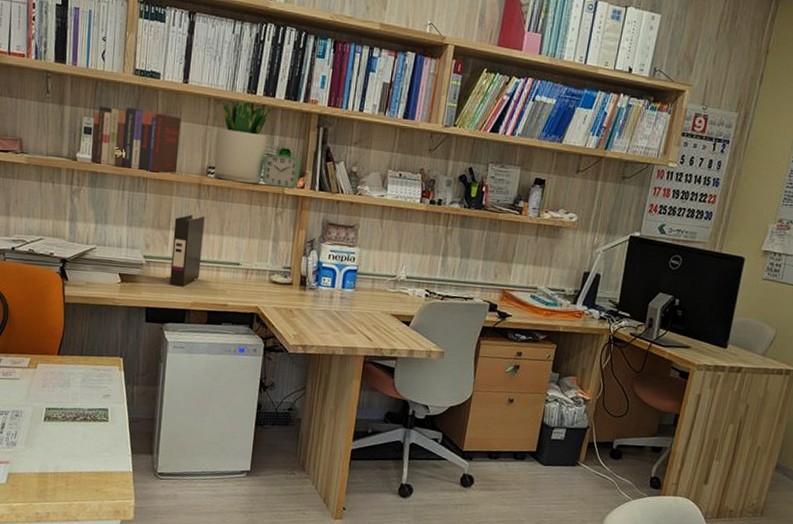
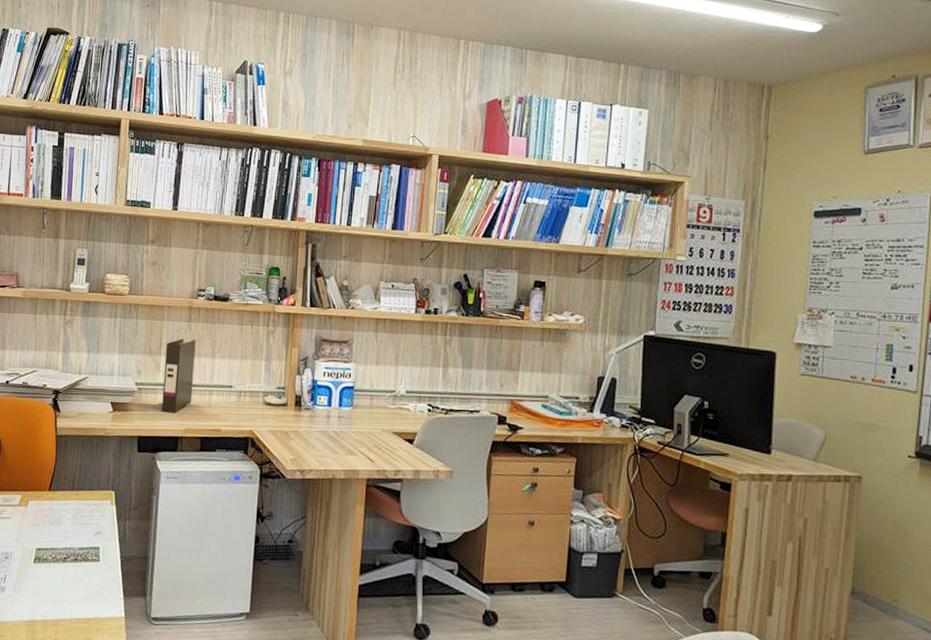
books: present [91,106,181,174] -> none [84,237,171,299]
planter: present [214,98,272,184] -> none [204,221,260,304]
alarm clock: present [262,154,301,189] -> none [252,273,291,307]

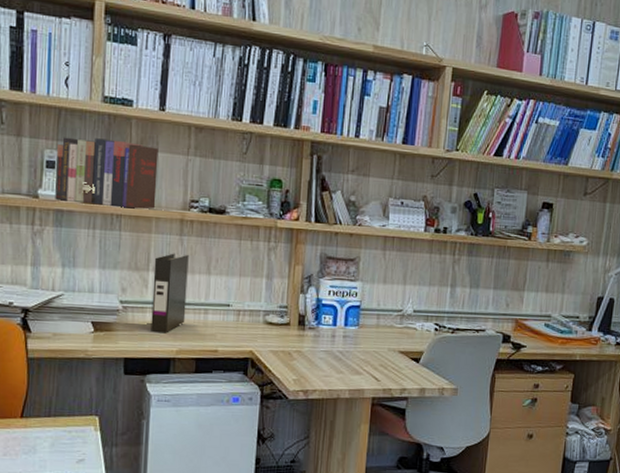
books: none [84,237,171,299] -> present [55,137,159,210]

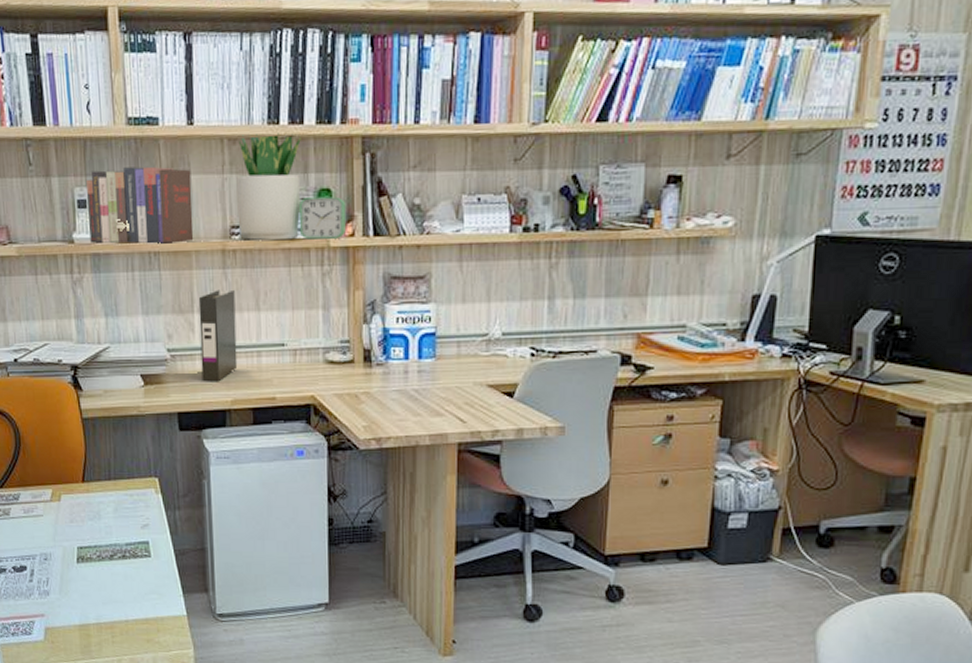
planter: none [198,126,260,218] -> present [236,133,301,241]
alarm clock: none [251,184,294,222] -> present [299,196,347,240]

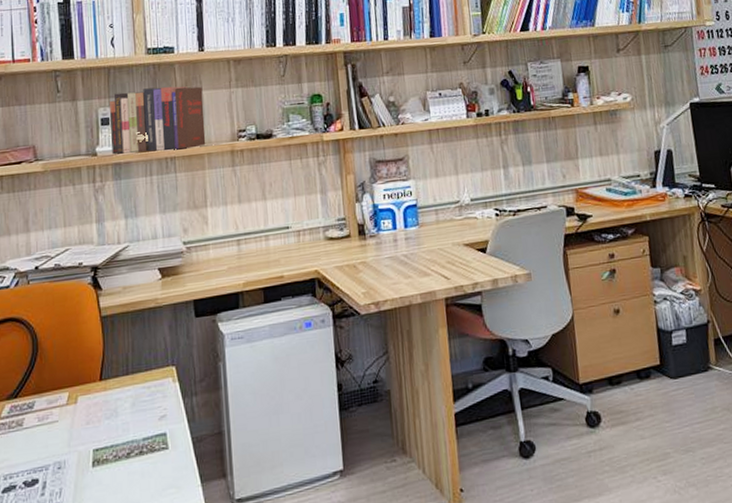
binder: present [198,289,238,382] -> none [211,183,248,268]
planter: present [236,133,301,241] -> none [241,53,297,141]
alarm clock: present [299,196,347,240] -> none [296,100,336,136]

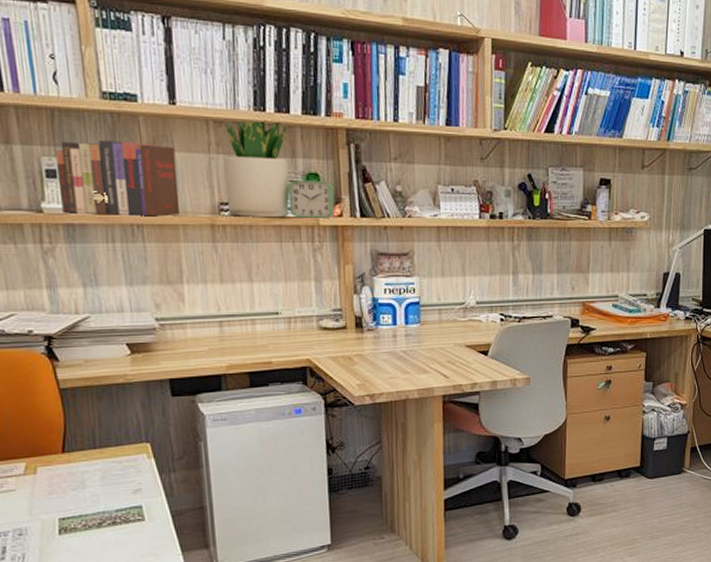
planter: none [241,53,297,141] -> present [223,118,290,218]
alarm clock: none [296,100,336,136] -> present [289,180,335,219]

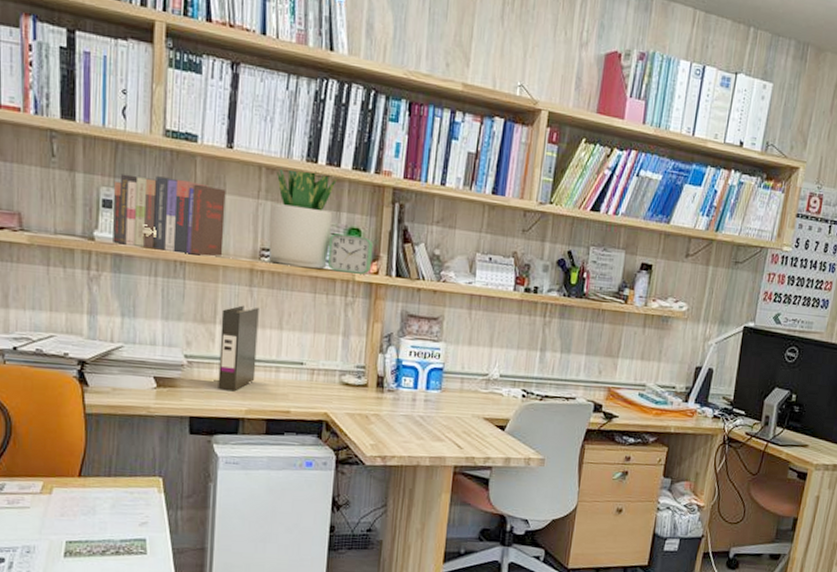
binder: none [187,262,232,349] -> present [218,305,259,392]

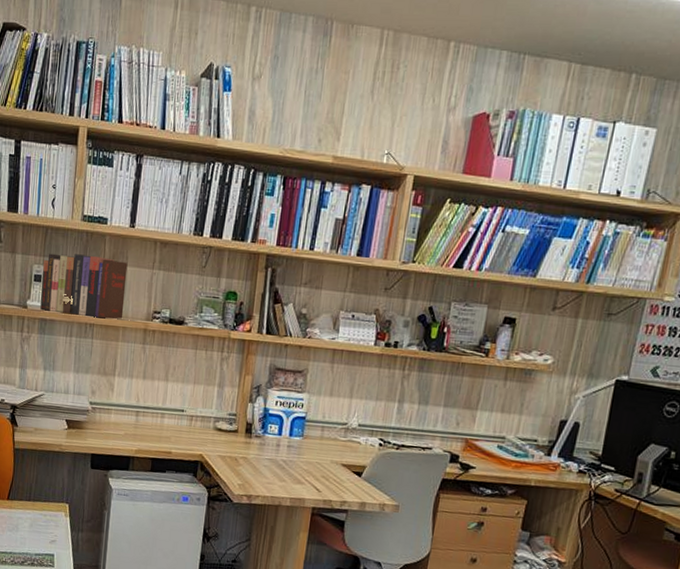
binder: present [218,305,259,392] -> none [114,360,150,434]
planter: present [269,167,337,270] -> none [160,241,219,329]
alarm clock: present [327,233,374,275] -> none [207,297,248,333]

